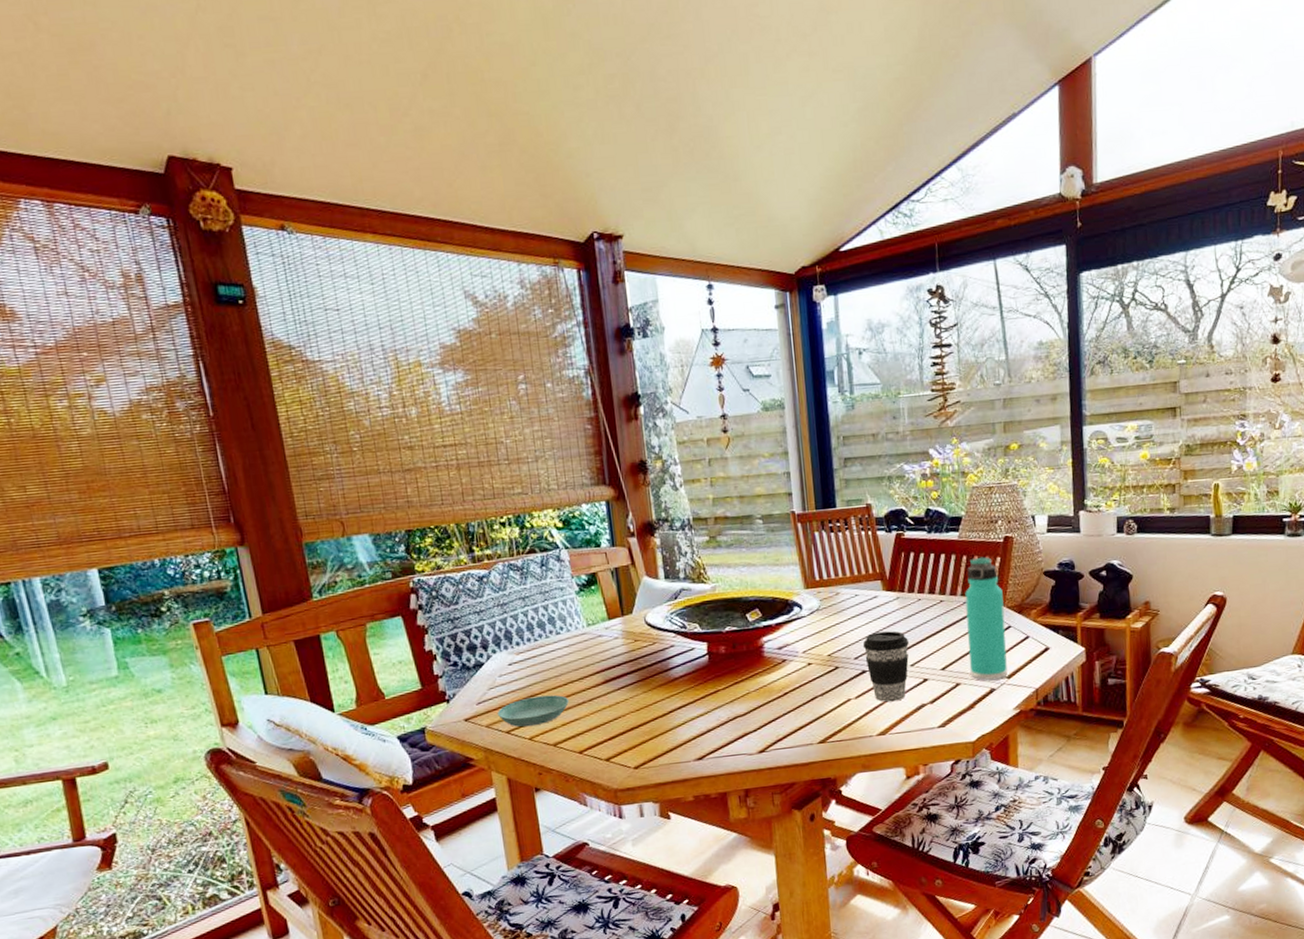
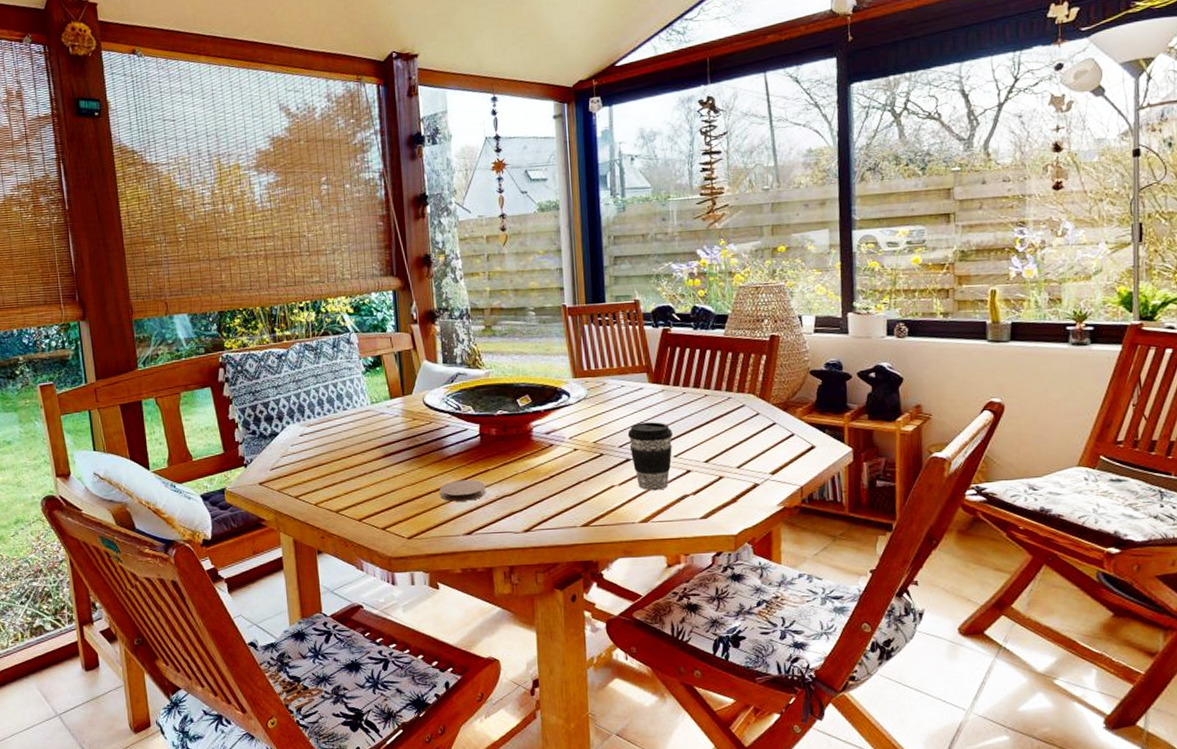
saucer: present [496,694,569,728] -> none [287,465,351,494]
coaster: none [667,701,717,726] -> present [440,479,486,502]
thermos bottle: present [965,556,1008,680] -> none [730,354,772,475]

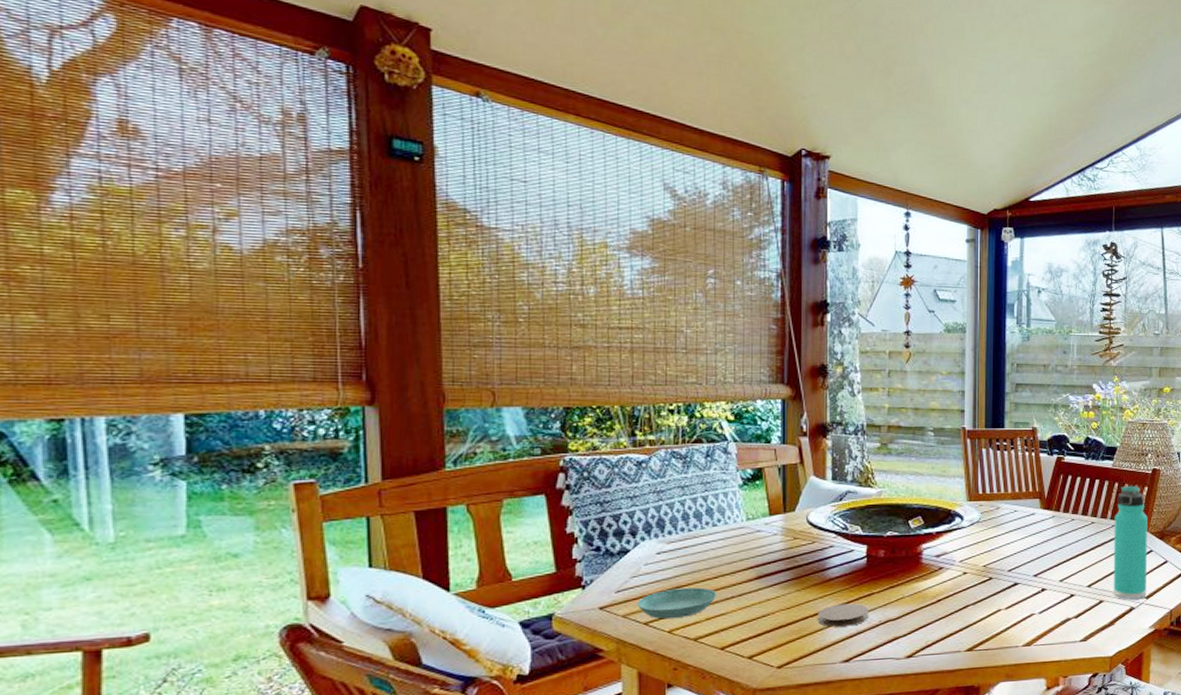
saucer: none [287,465,351,494] -> present [636,587,716,620]
coffee cup: present [627,422,673,491] -> none [1017,547,1060,615]
thermos bottle: none [730,354,772,475] -> present [1113,485,1148,599]

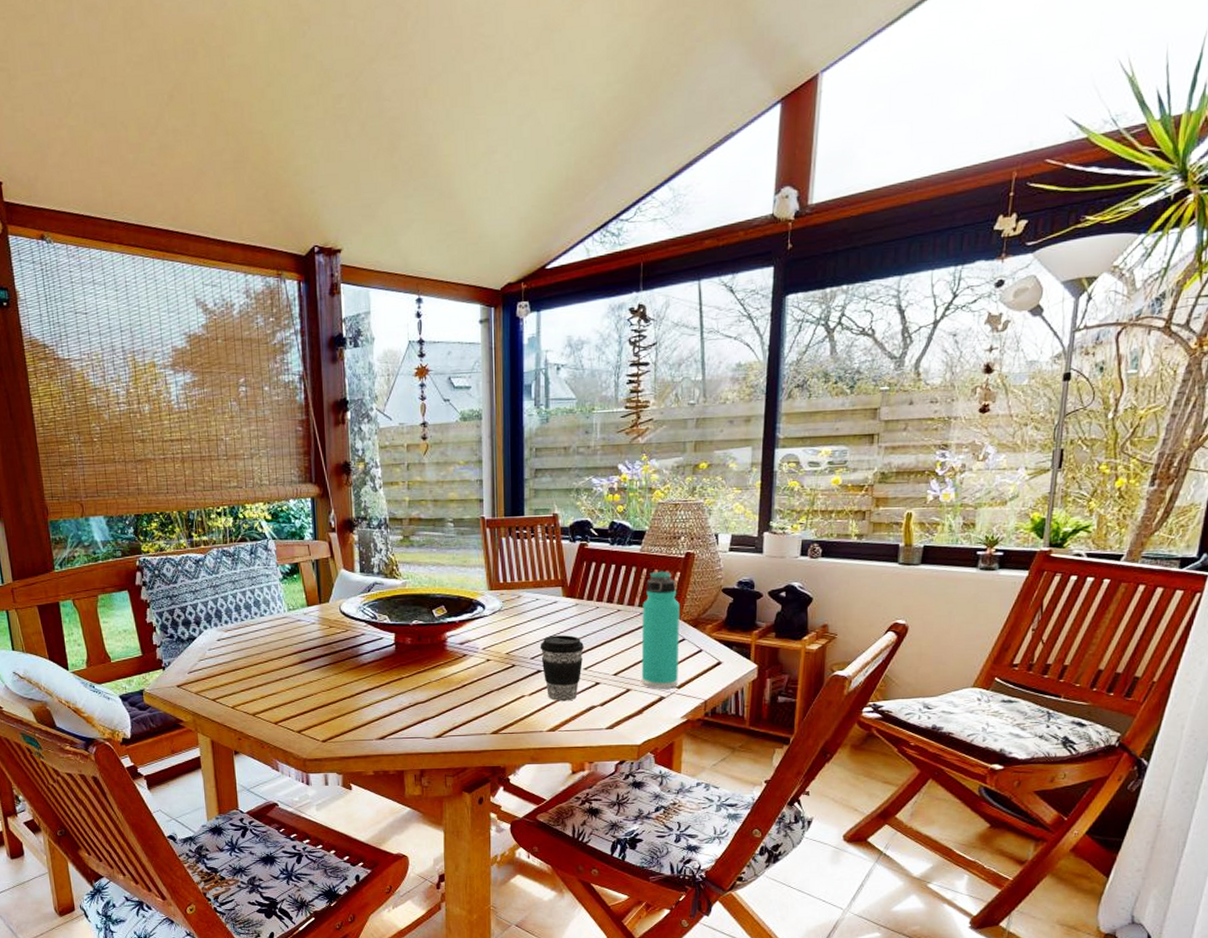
saucer: present [636,587,716,620] -> none [205,670,268,697]
coaster: present [818,603,869,627] -> none [354,687,400,708]
coffee cup: none [1017,547,1060,615] -> present [540,635,584,701]

